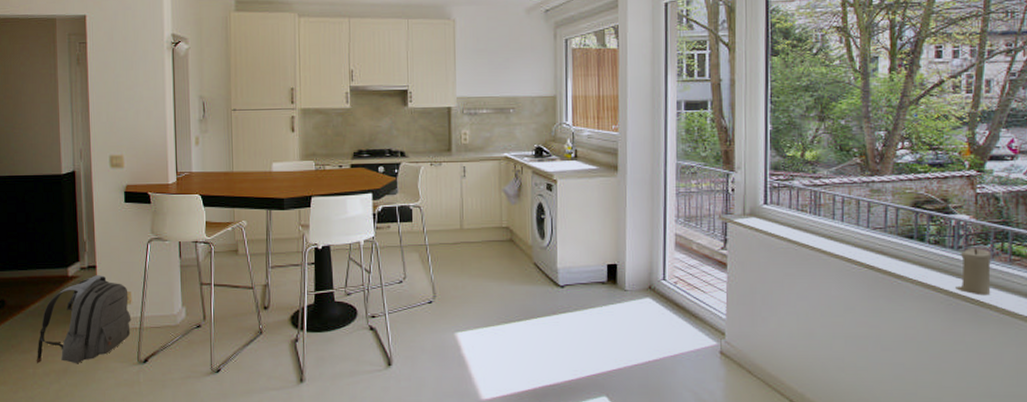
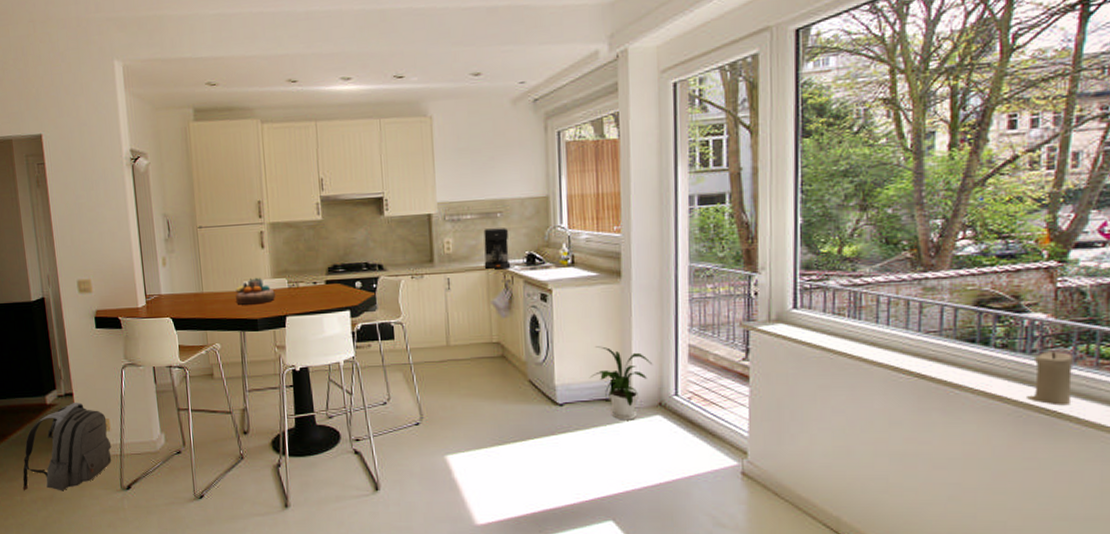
decorative bowl: none [264,159,302,185] -> present [235,277,275,305]
coffee maker: none [497,122,521,160] -> present [483,228,511,270]
house plant: none [588,233,643,302] -> present [589,346,652,420]

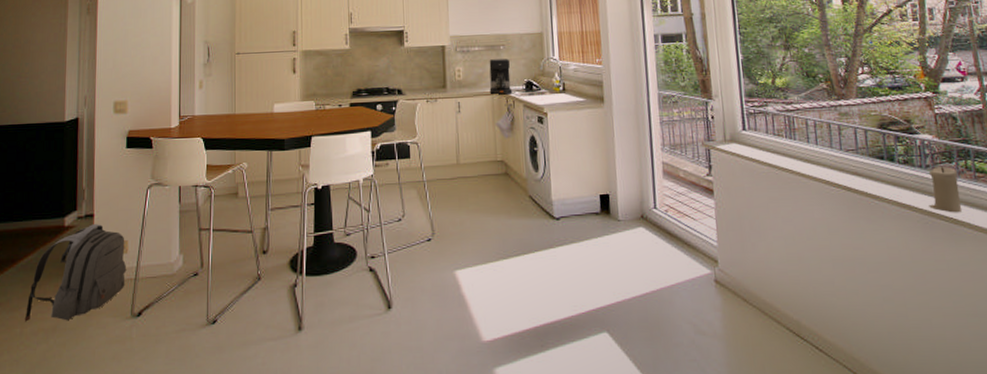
decorative bowl: present [235,277,275,305] -> none [266,100,303,126]
house plant: present [589,346,652,420] -> none [581,164,633,233]

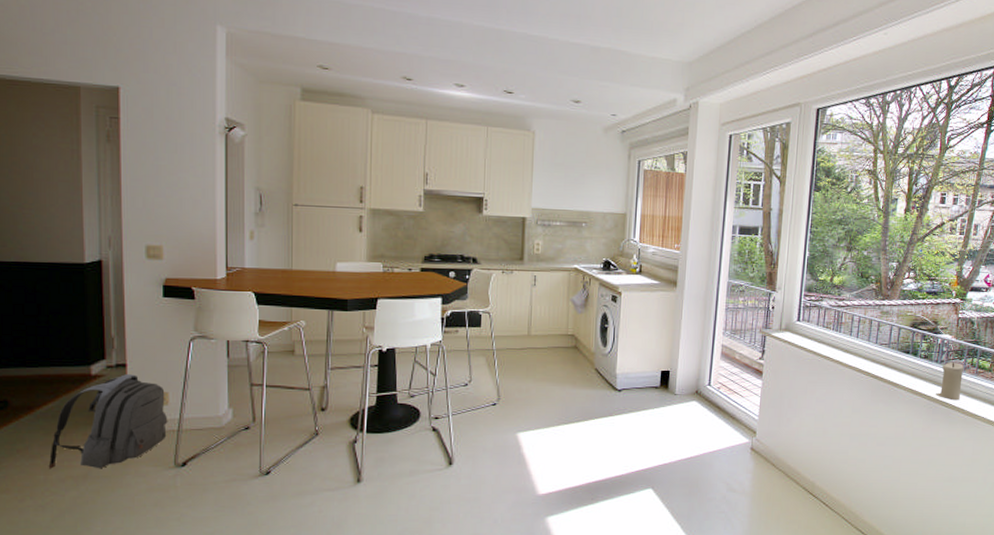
coffee maker: present [489,59,513,95] -> none [567,236,590,272]

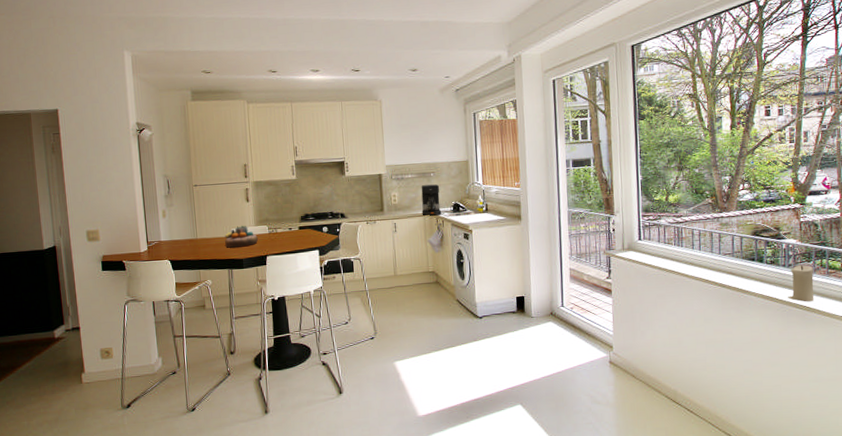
backpack: present [48,374,168,469] -> none [29,335,114,416]
decorative bowl: none [327,259,369,285] -> present [225,225,258,248]
coffee maker: none [567,236,590,272] -> present [421,184,442,216]

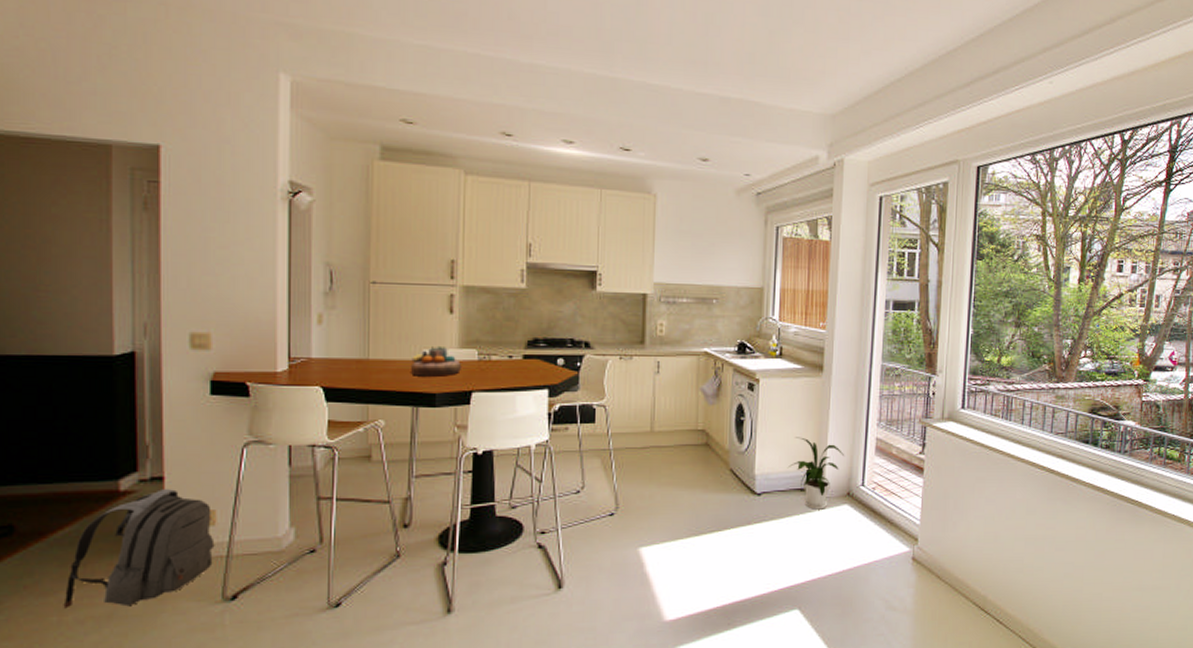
backpack: none [29,335,114,416] -> present [63,489,215,609]
coffee maker: present [421,184,442,216] -> none [696,314,722,356]
house plant: none [500,272,545,327] -> present [787,437,844,510]
candle: present [788,265,815,302] -> none [1120,453,1151,497]

